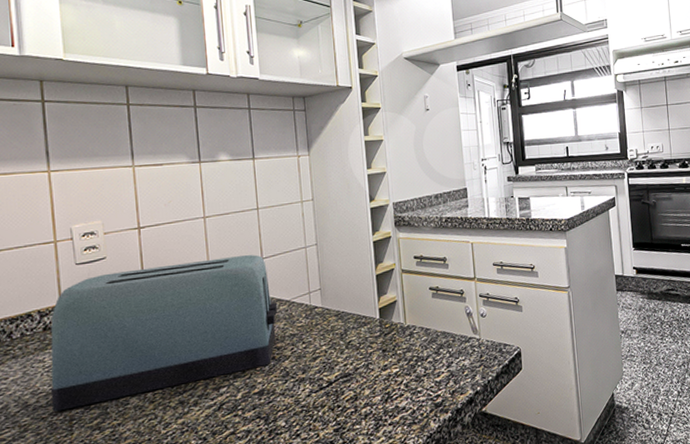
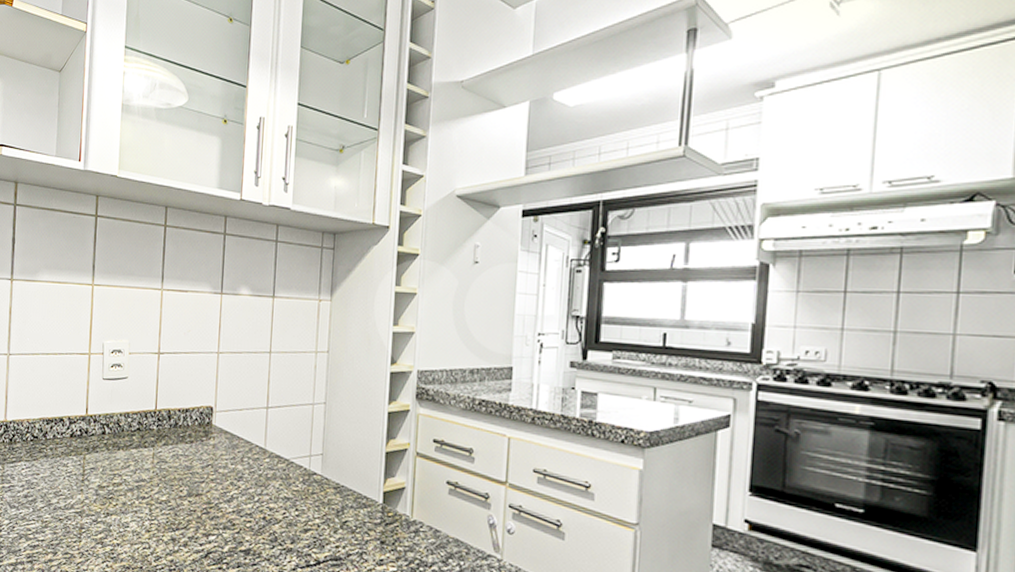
toaster: present [50,255,278,412] -> none [67,393,276,525]

